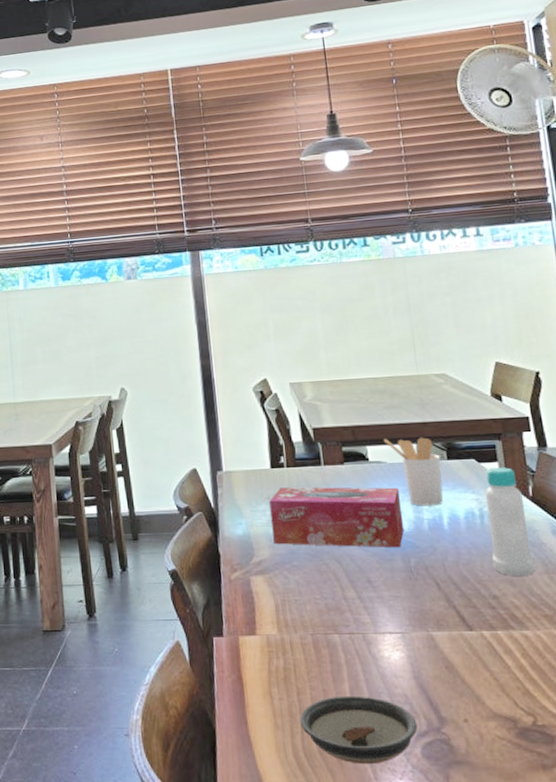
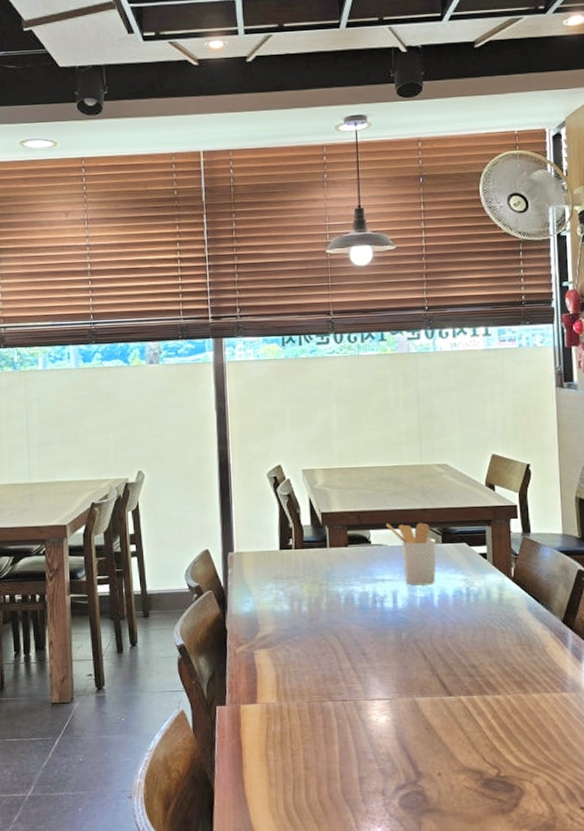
tissue box: present [269,487,404,548] -> none [276,567,398,624]
saucer: present [299,695,418,765] -> none [292,755,397,816]
bottle: present [484,467,535,576] -> none [472,551,510,647]

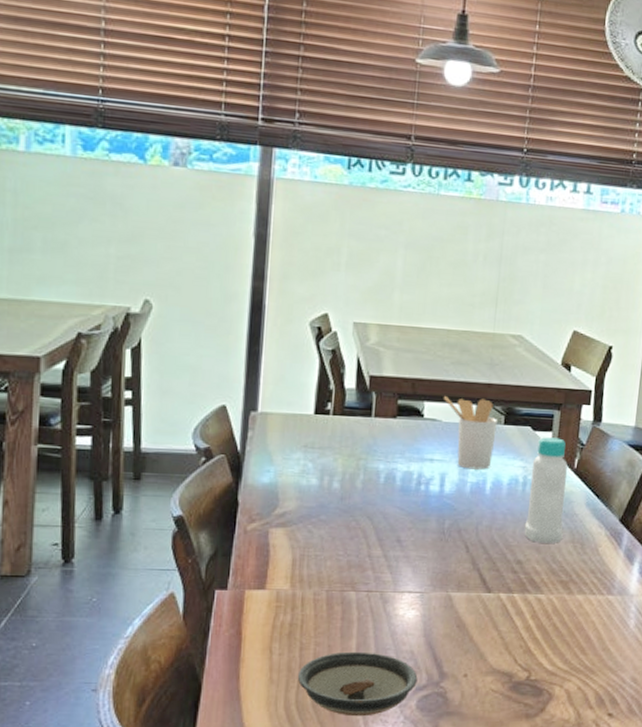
saucer: none [292,755,397,816] -> present [297,651,418,717]
bottle: none [472,551,510,647] -> present [524,437,568,543]

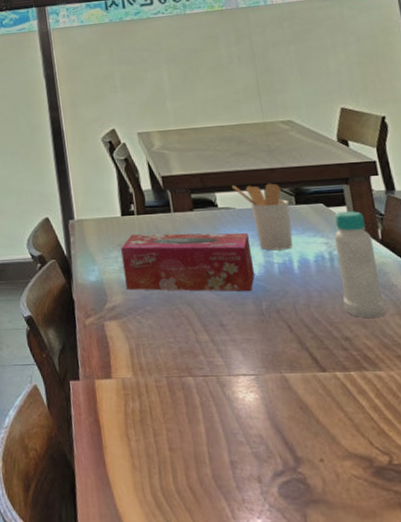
saucer: present [297,651,418,717] -> none [156,436,274,504]
tissue box: none [303,436,448,509] -> present [121,232,255,292]

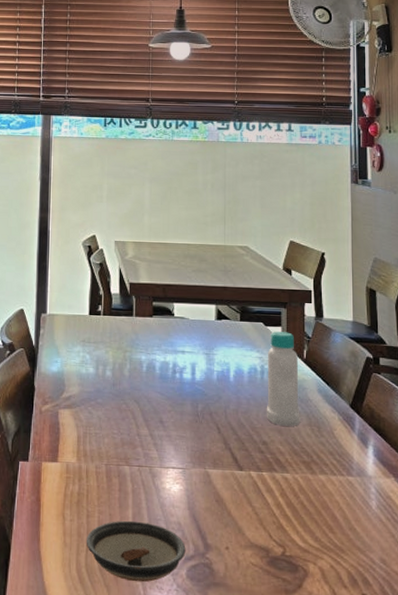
tissue box: present [121,232,255,292] -> none [83,333,196,394]
saucer: none [156,436,274,504] -> present [86,520,186,583]
utensil holder: present [232,183,293,251] -> none [189,298,234,360]

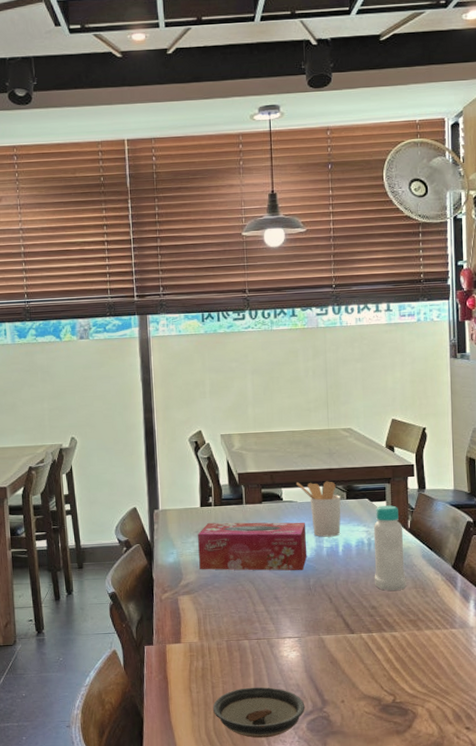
tissue box: none [83,333,196,394] -> present [198,522,307,571]
utensil holder: none [189,298,234,360] -> present [297,481,341,537]

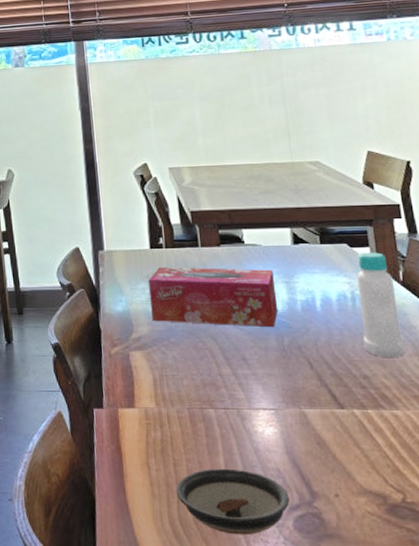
utensil holder: present [297,481,341,537] -> none [259,222,317,288]

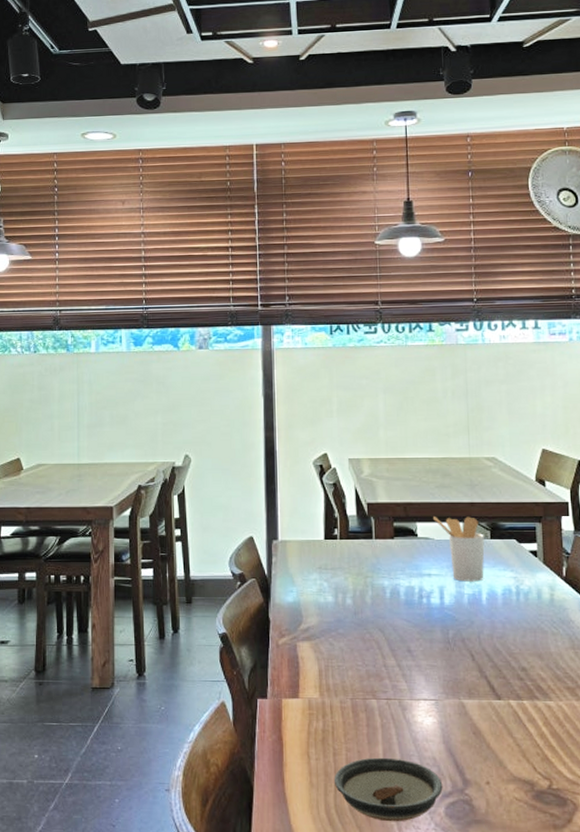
tissue box: present [148,267,278,328] -> none [321,559,445,620]
utensil holder: none [259,222,317,288] -> present [433,517,485,582]
bottle: present [356,252,405,357] -> none [522,548,562,650]

